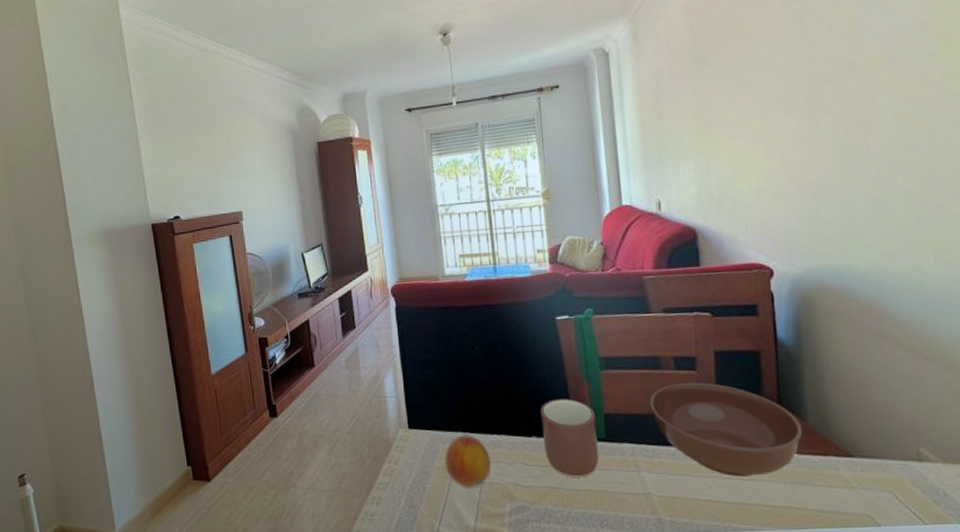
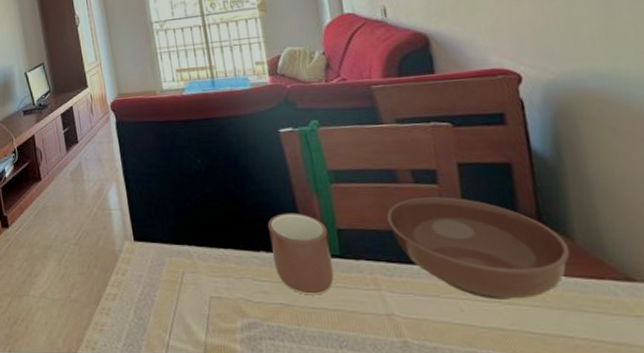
fruit: present [444,435,491,488] -> none [171,248,220,302]

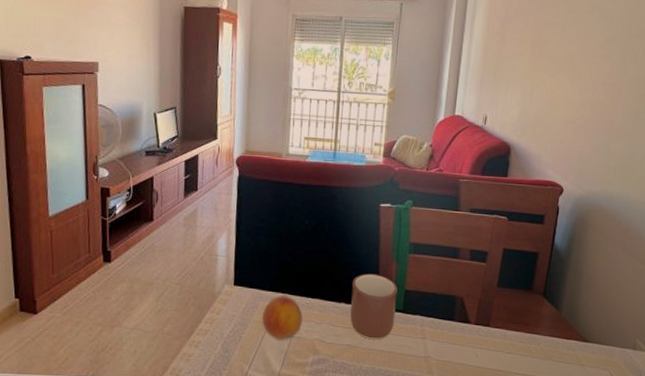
fruit: none [171,248,220,302] -> present [261,296,303,340]
bowl: present [386,196,571,300] -> none [443,271,557,350]

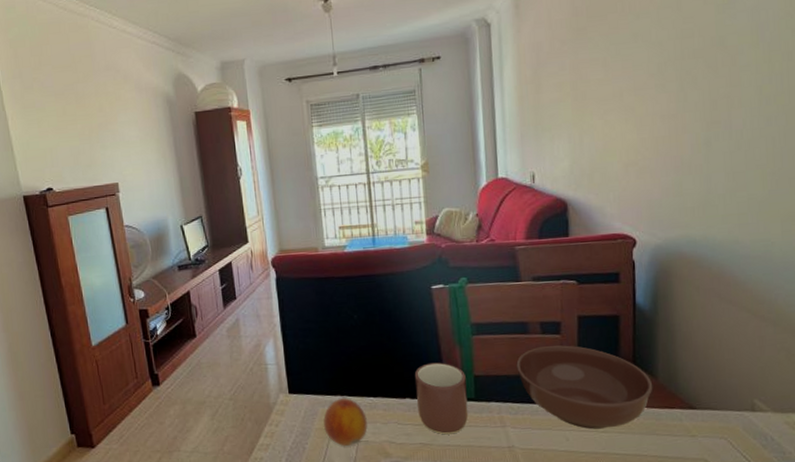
bowl: none [443,271,557,350] -> present [516,345,653,429]

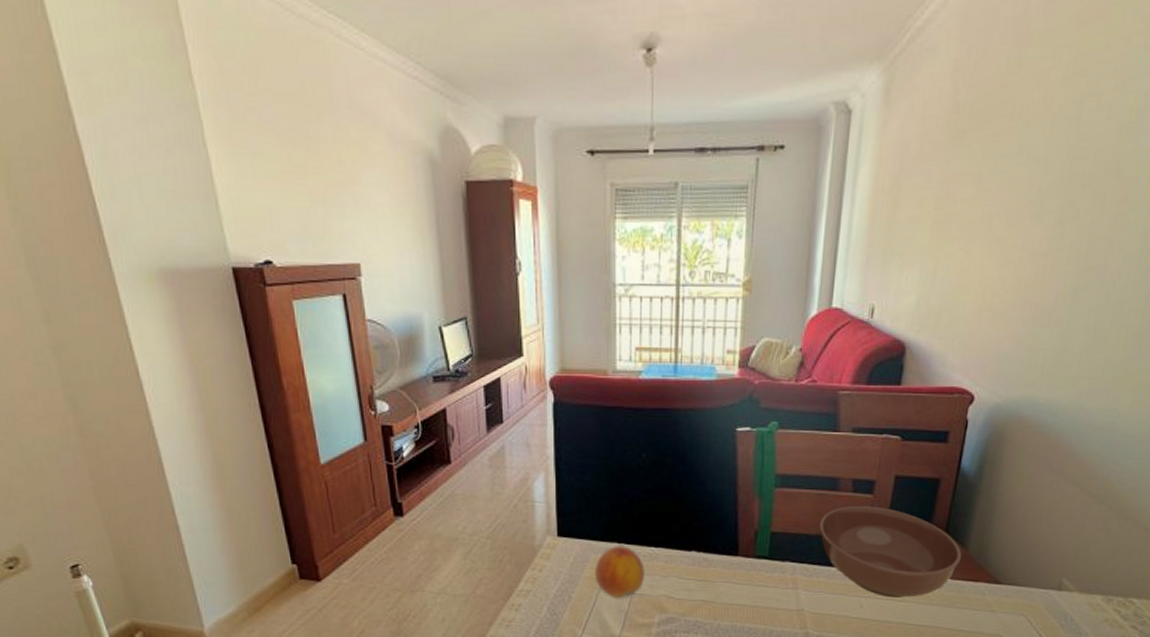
mug: present [414,362,468,435] -> none [703,514,762,593]

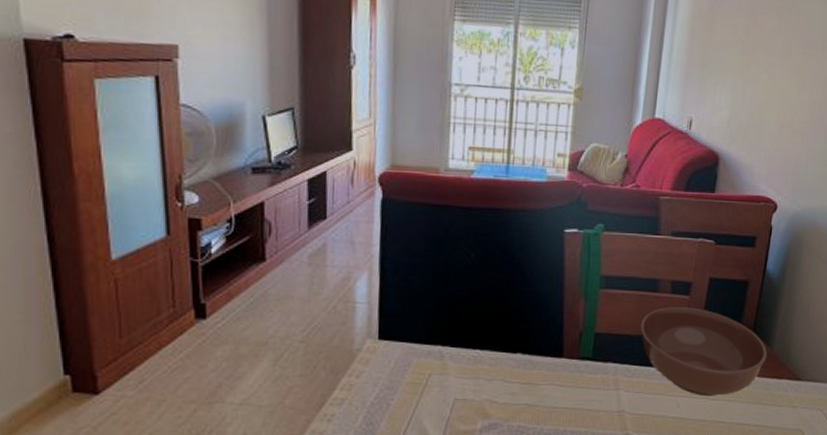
fruit: present [594,546,645,599] -> none [415,349,469,405]

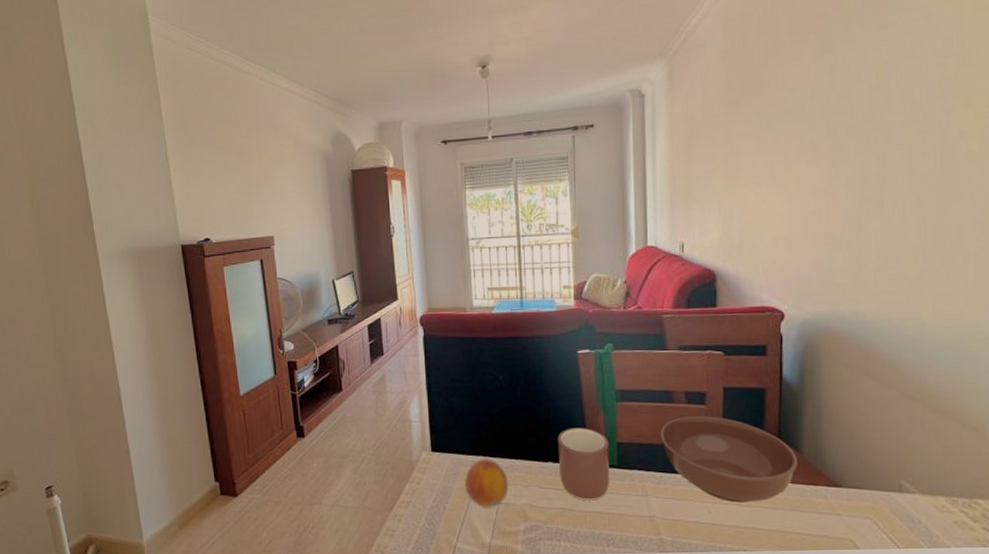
fruit: none [415,349,469,405] -> present [464,459,508,508]
mug: none [528,315,586,396] -> present [557,427,610,501]

